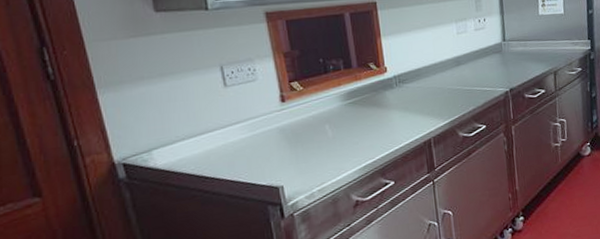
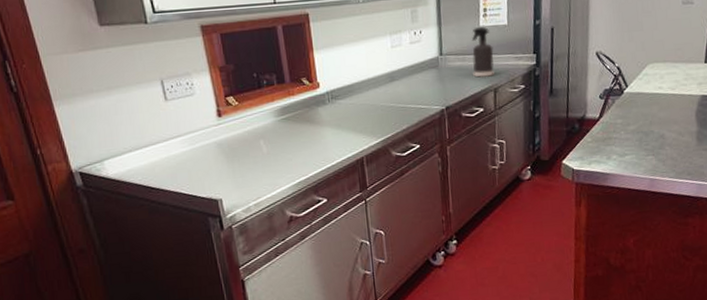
spray bottle: none [532,15,554,61] -> present [471,26,495,78]

